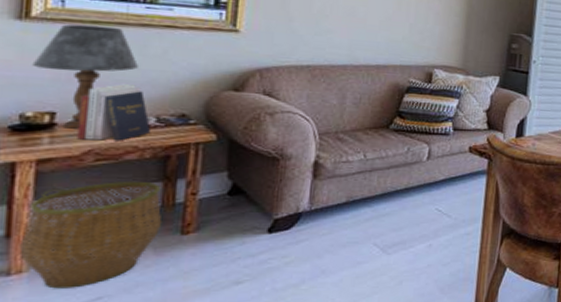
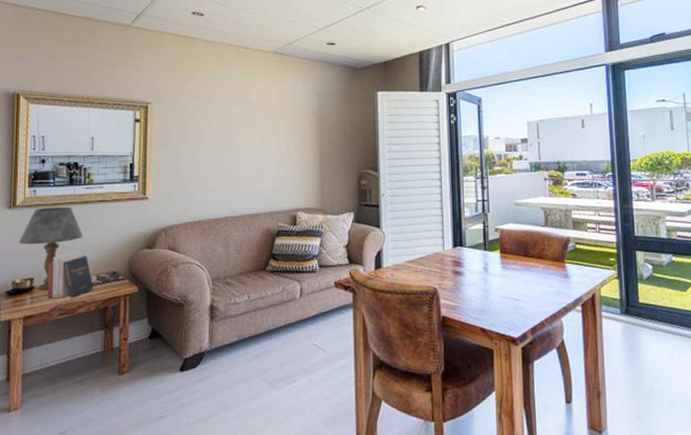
basket: present [19,182,163,289] -> none [15,331,105,423]

